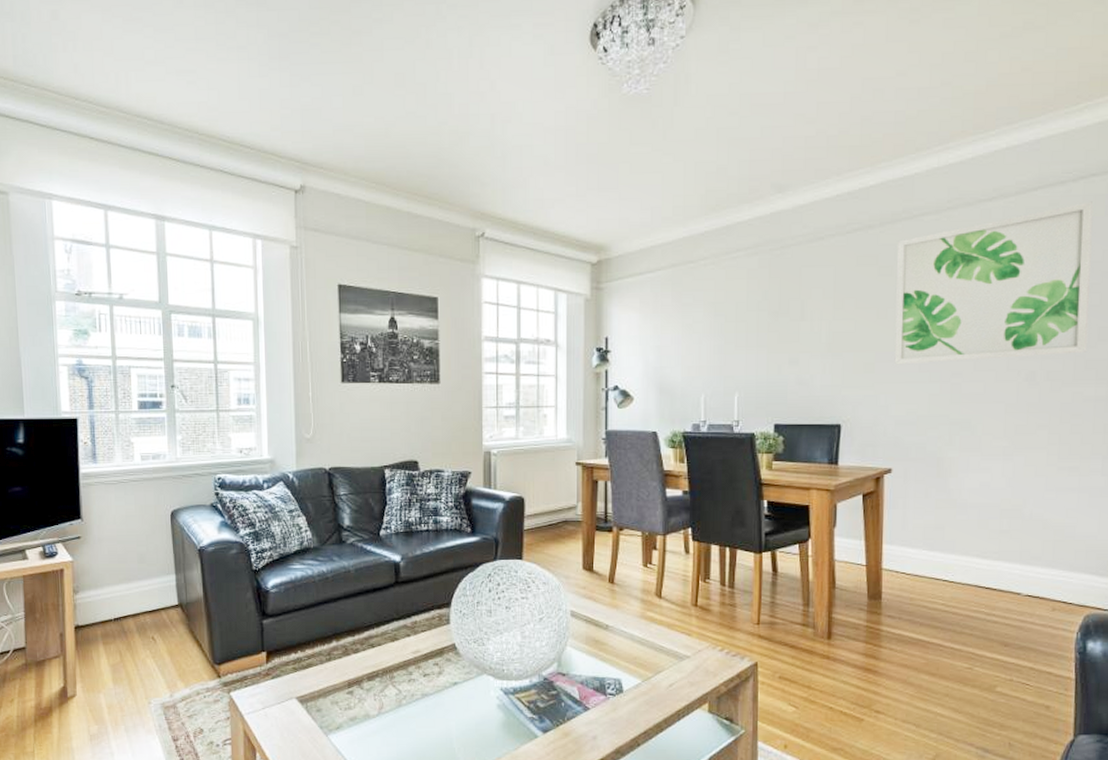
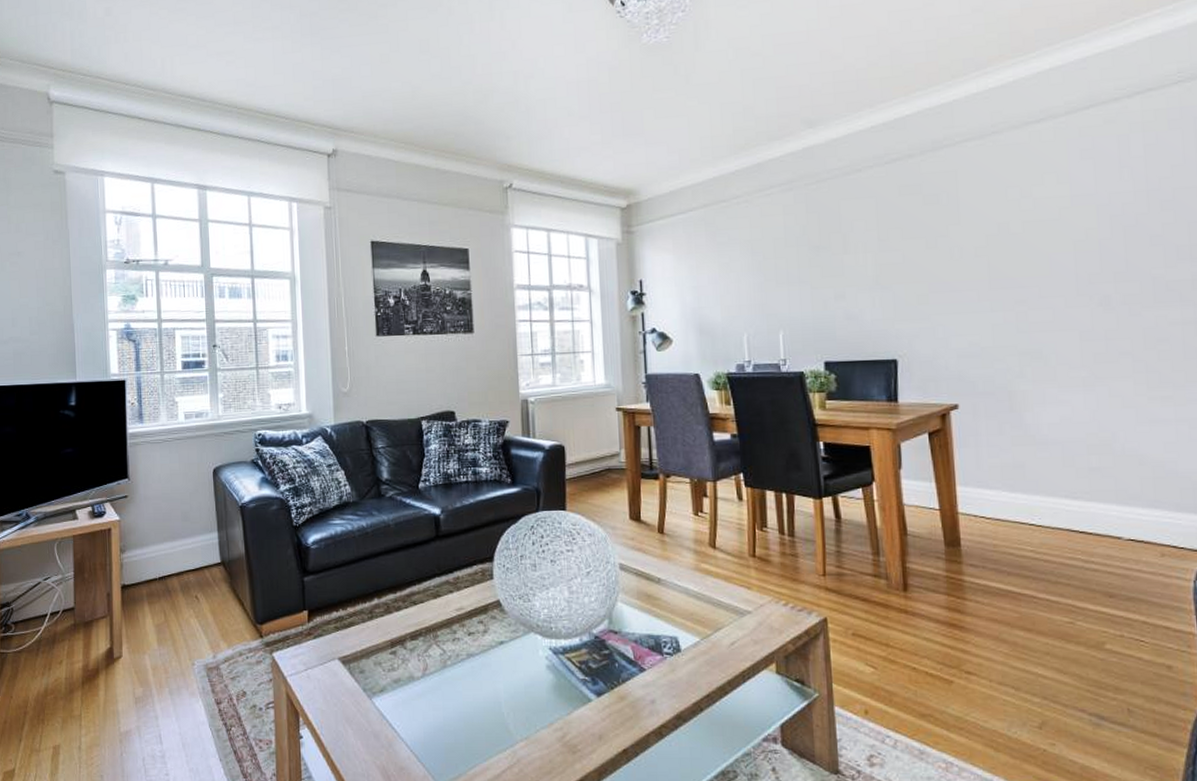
wall art: present [894,201,1094,365] -> none [940,116,1166,295]

